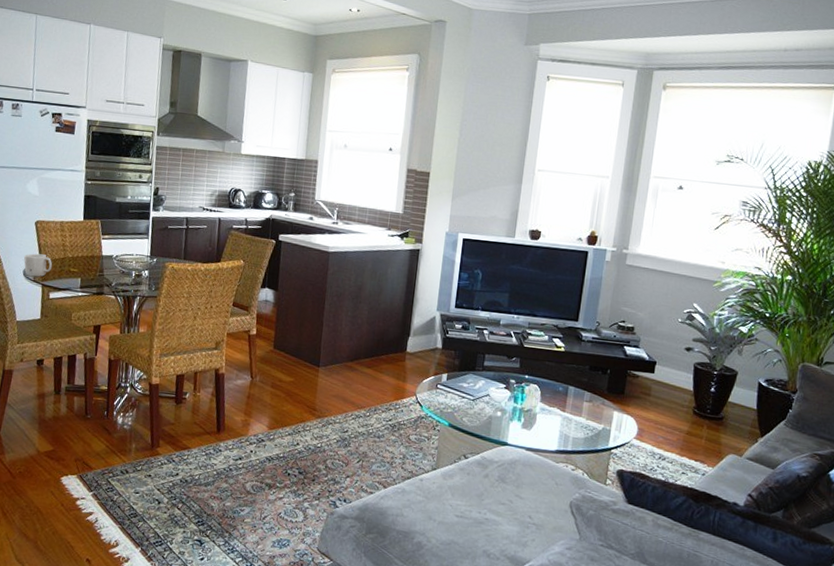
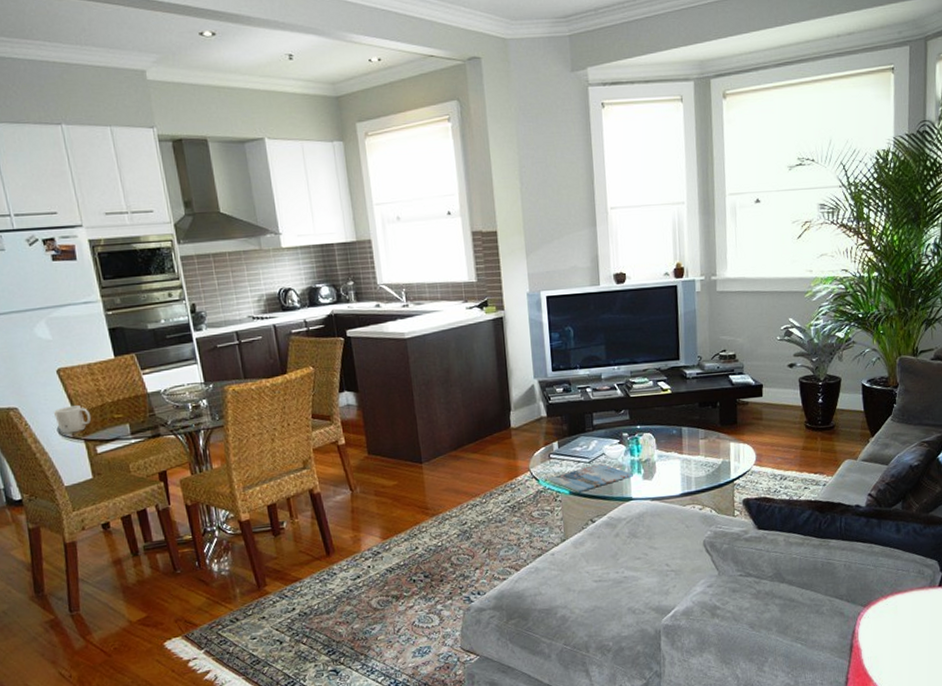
magazine: none [430,403,513,427] -> present [547,463,633,493]

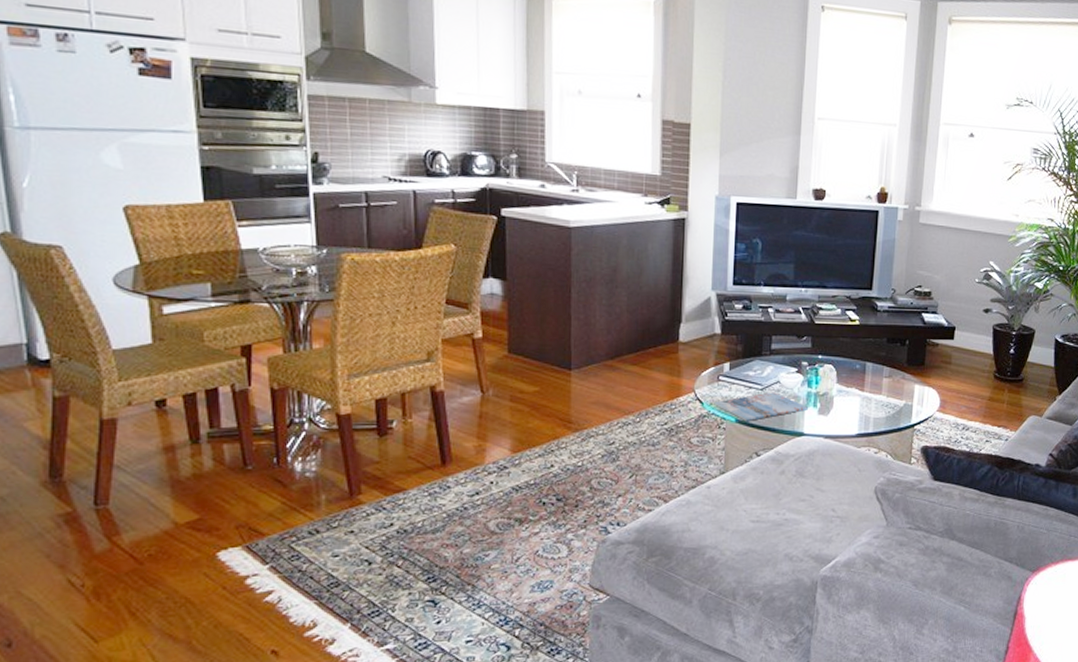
mug: present [53,405,92,435] -> none [110,252,162,287]

